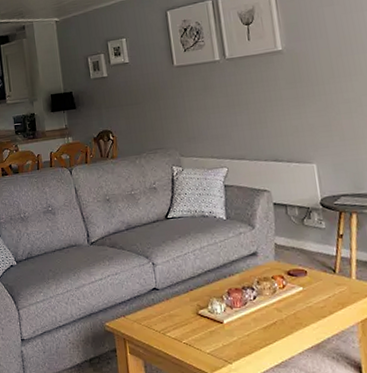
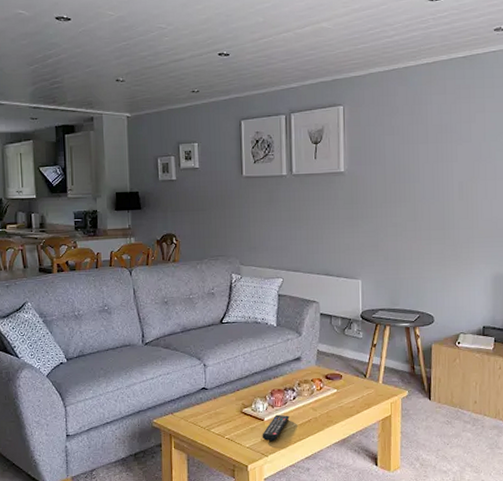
remote control: none [222,316,252,347] -> present [262,414,290,442]

